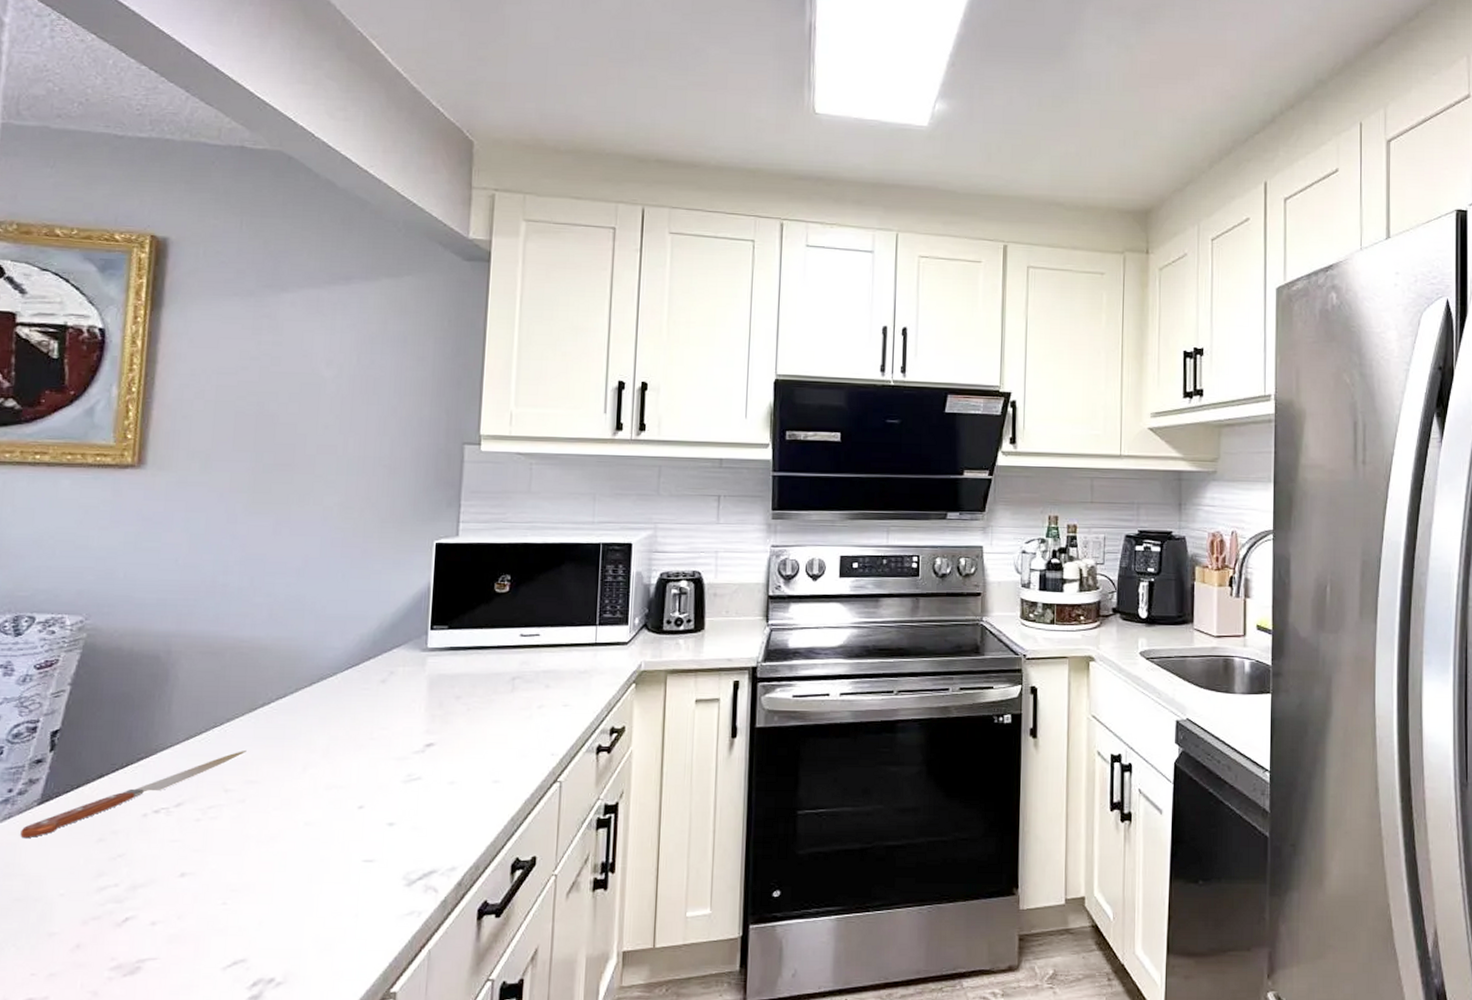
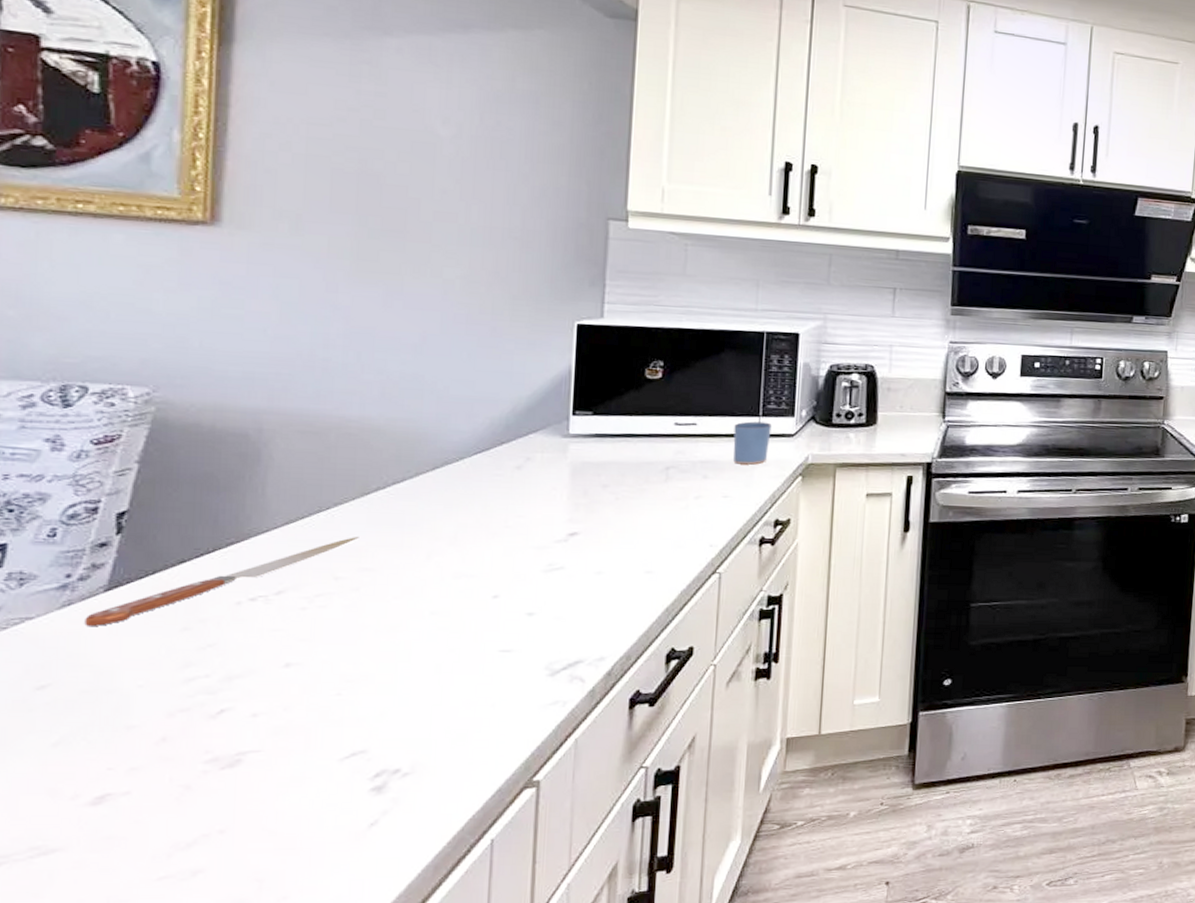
mug: none [572,631,607,673] -> present [733,421,772,465]

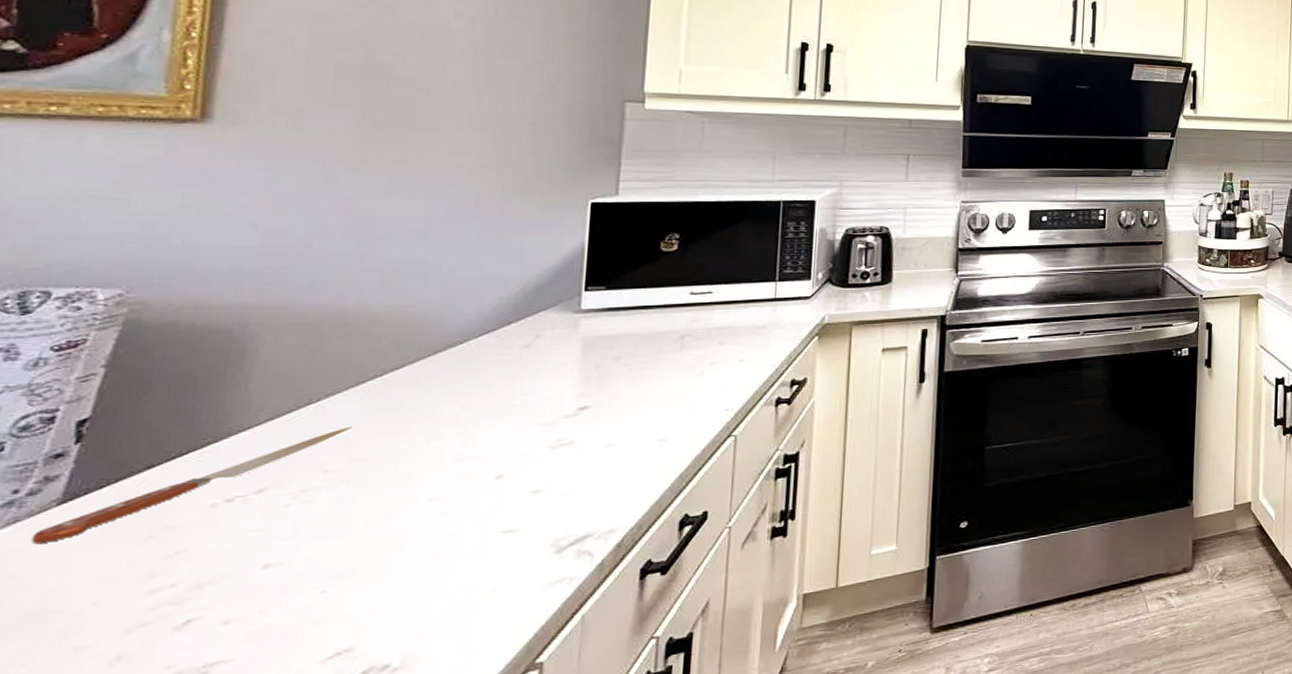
mug: present [733,421,772,465] -> none [749,286,788,328]

